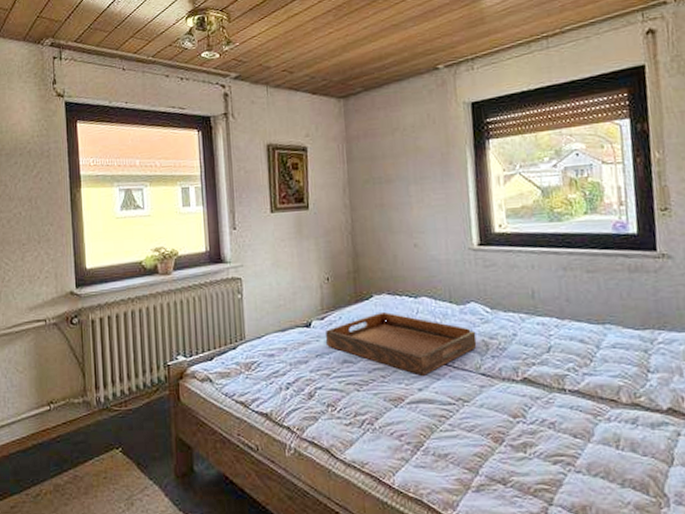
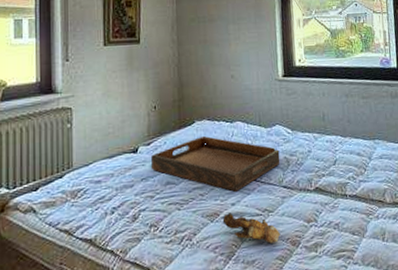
teddy bear: none [408,399,479,437] -> present [222,212,281,244]

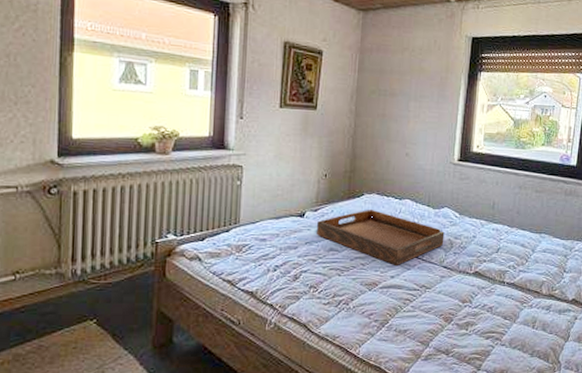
teddy bear: present [222,212,281,244] -> none [380,284,435,317]

